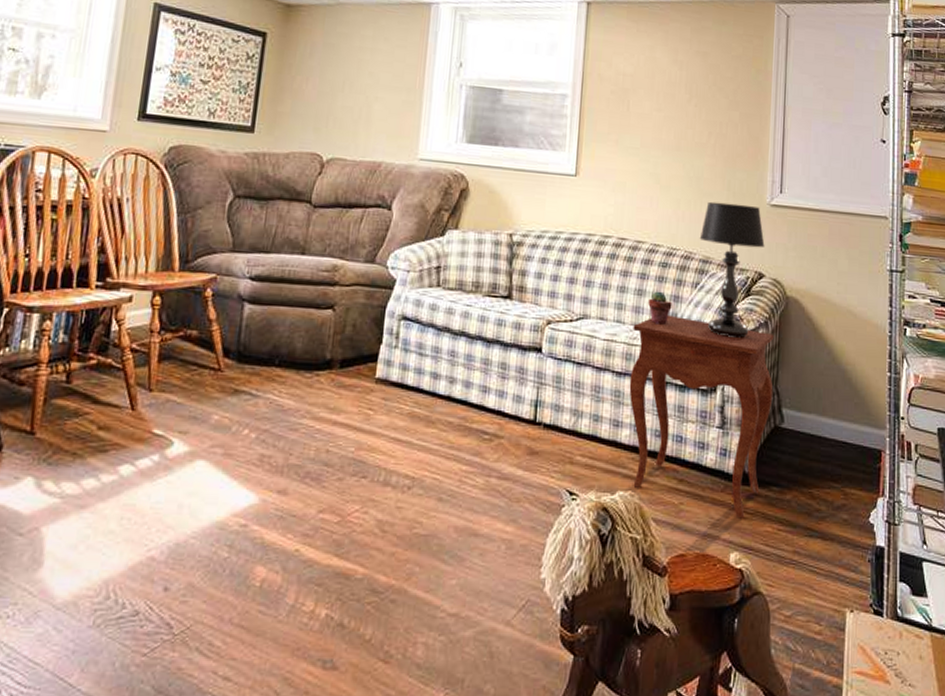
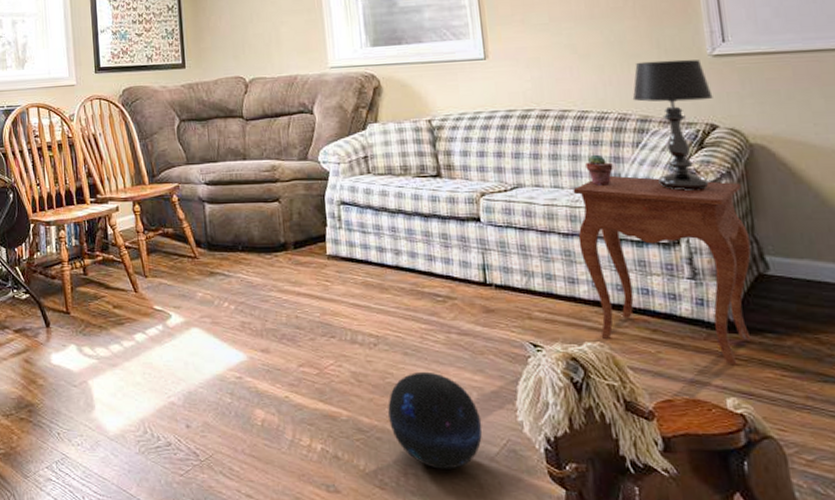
ball: none [408,520,505,636] -> present [388,371,483,469]

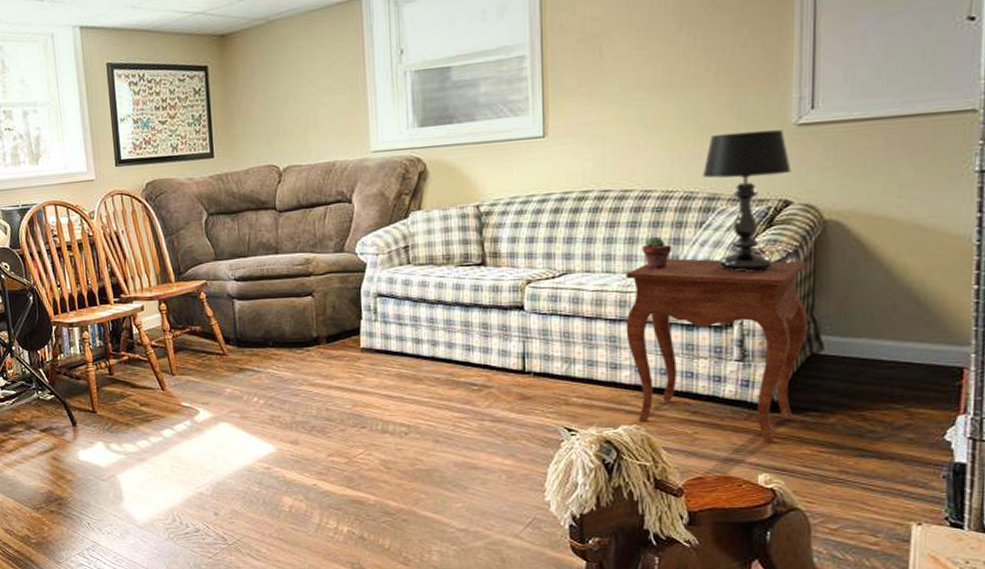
ball: present [388,371,483,469] -> none [416,457,509,546]

